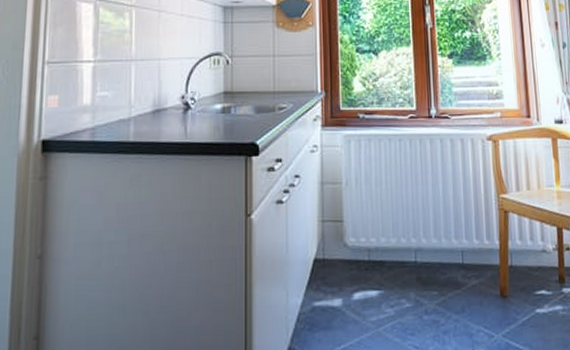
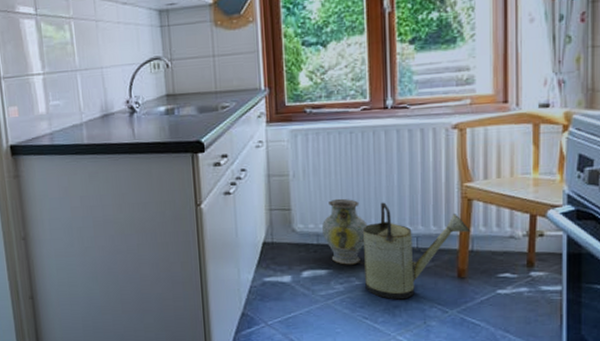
ceramic jug: none [372,209,417,285] -> present [321,198,368,265]
watering can: none [403,213,509,324] -> present [353,202,471,300]

